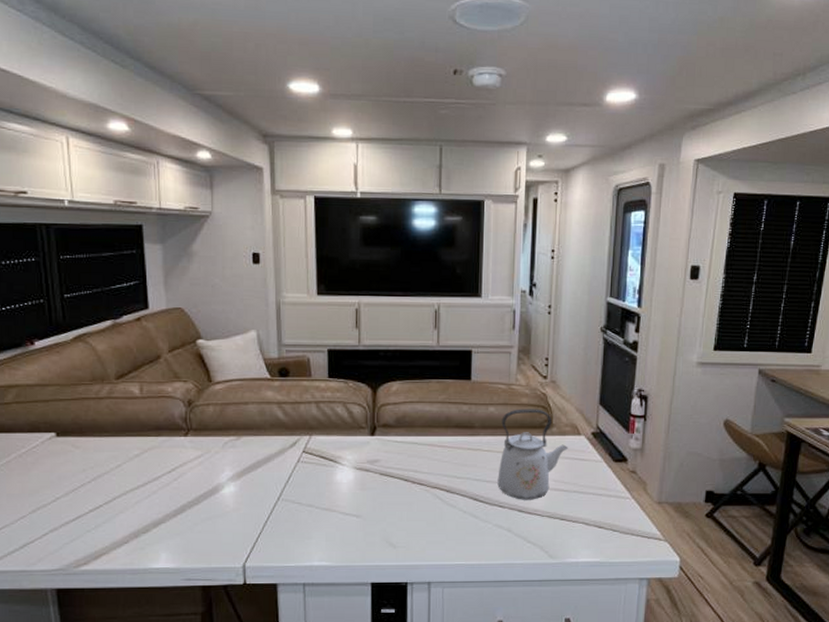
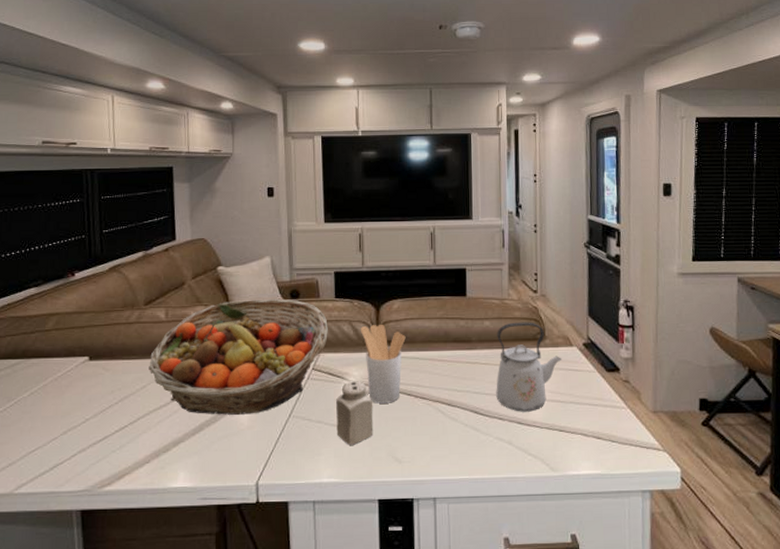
fruit basket: none [123,376,320,497] -> present [149,298,328,415]
salt shaker: none [328,465,368,529] -> present [336,381,374,445]
utensil holder: none [355,406,404,489] -> present [360,324,406,404]

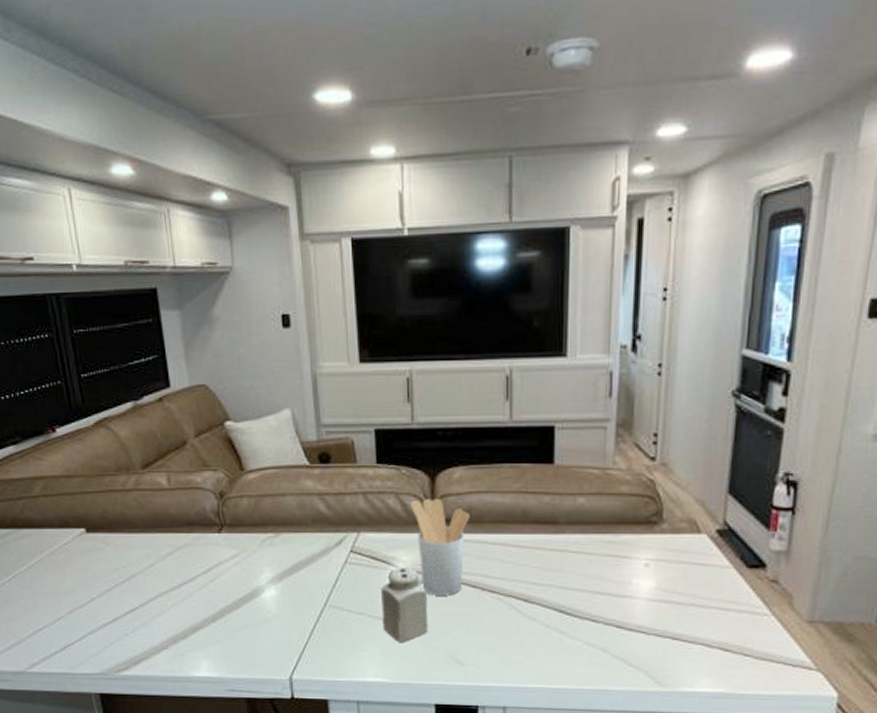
fruit basket: present [149,298,328,415] -> none [155,463,369,601]
kettle: present [496,322,561,412] -> none [589,499,683,614]

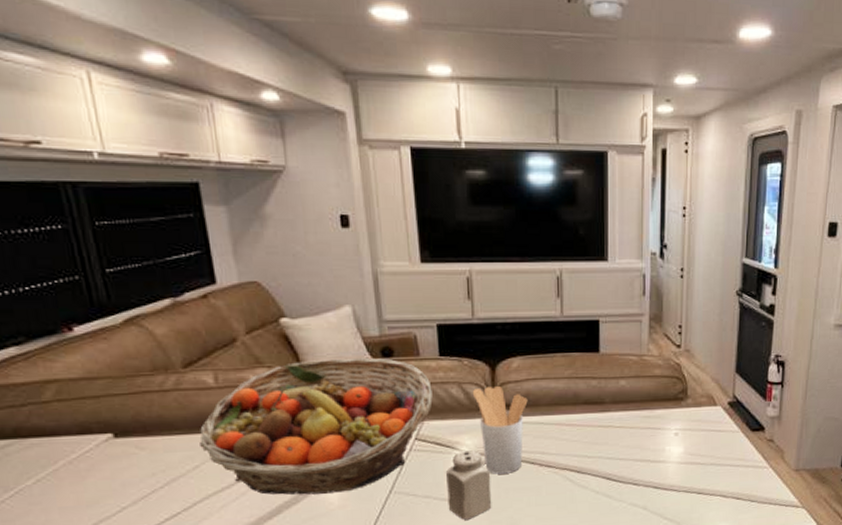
fruit basket: none [155,463,369,601] -> present [200,357,433,495]

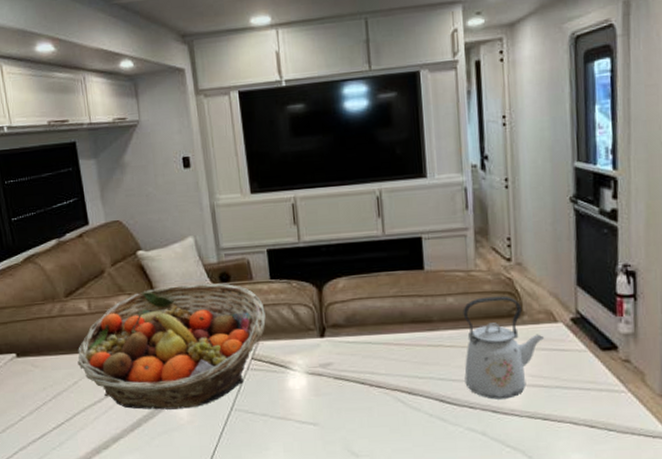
salt shaker: present [446,450,492,520] -> none [281,370,325,439]
utensil holder: present [472,385,528,474] -> none [301,306,355,394]
kettle: none [631,380,704,477] -> present [463,296,544,400]

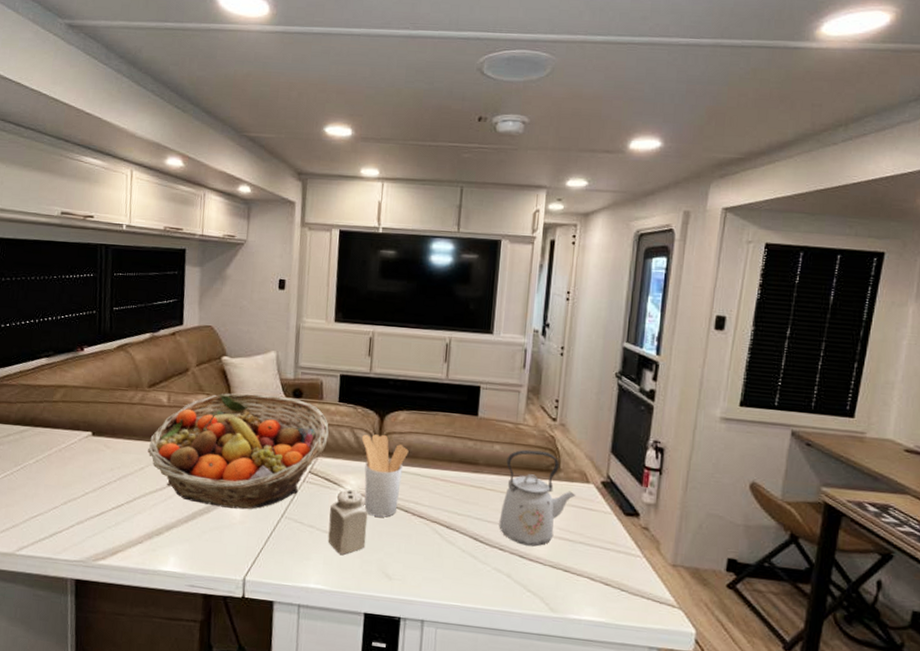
salt shaker: none [281,370,325,439] -> present [328,489,368,555]
utensil holder: none [301,306,355,394] -> present [361,434,409,518]

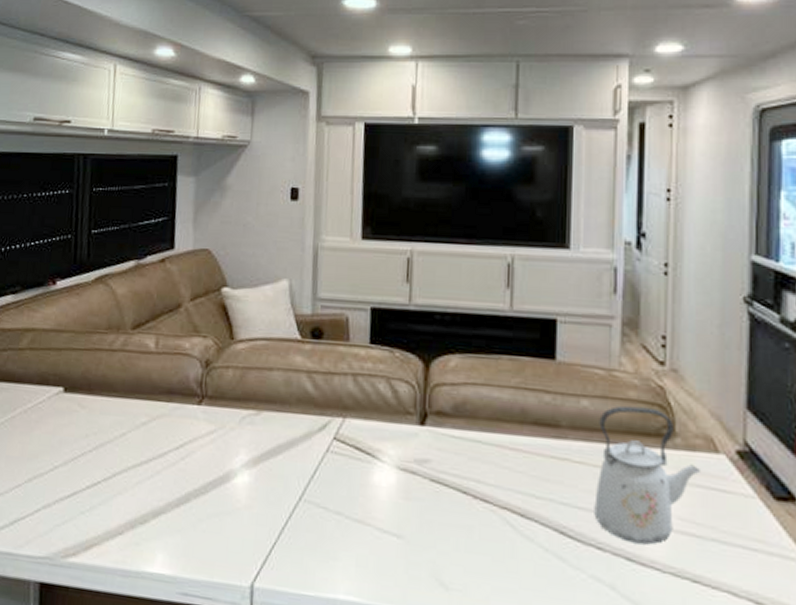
fruit basket: present [148,393,329,510] -> none [131,334,358,490]
salt shaker: present [328,489,368,555] -> none [361,462,414,553]
utensil holder: present [361,434,409,518] -> none [401,386,464,501]

